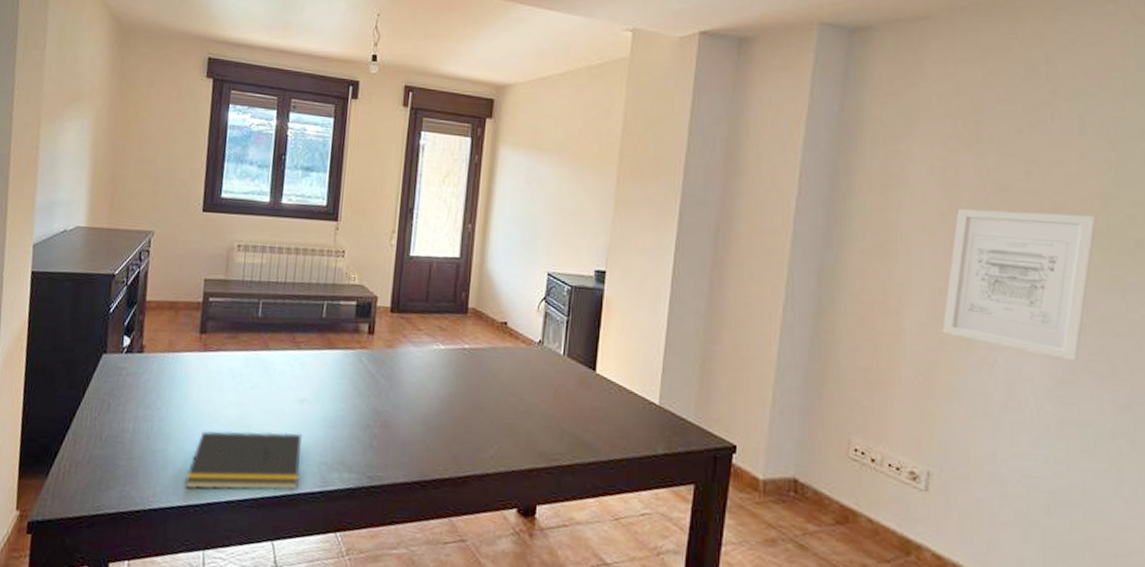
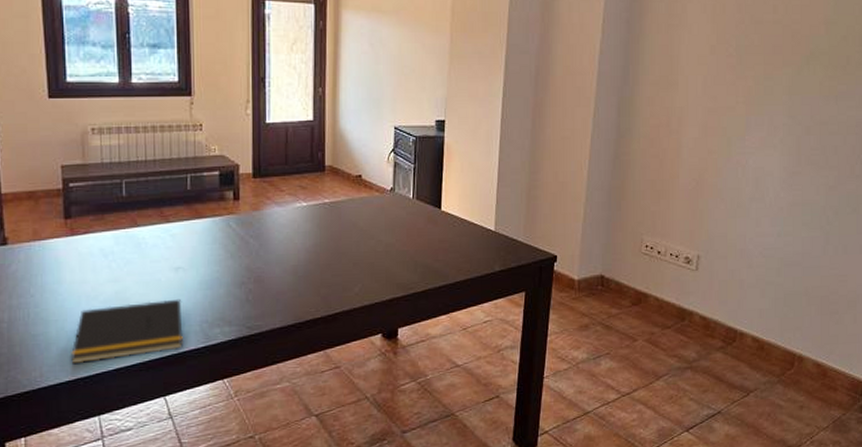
wall art: present [942,209,1097,361] -> none [710,39,821,156]

